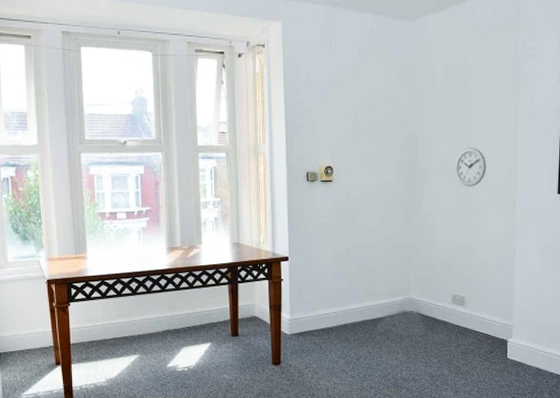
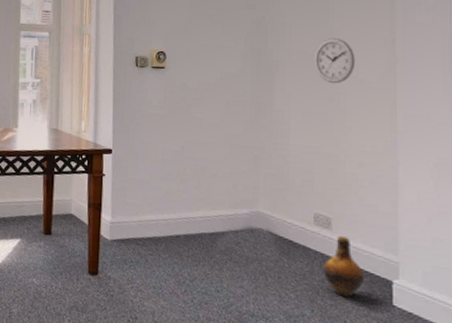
ceramic jug: none [458,310,488,357] -> present [323,236,365,298]

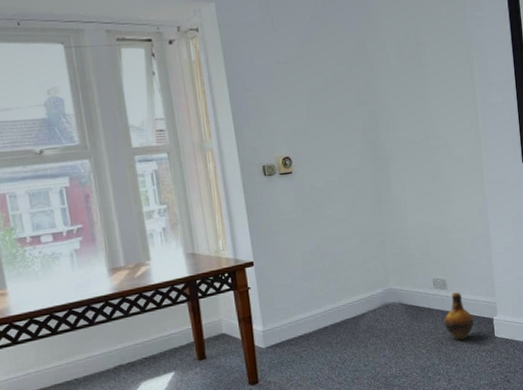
wall clock: present [314,38,355,84] -> none [419,123,451,165]

